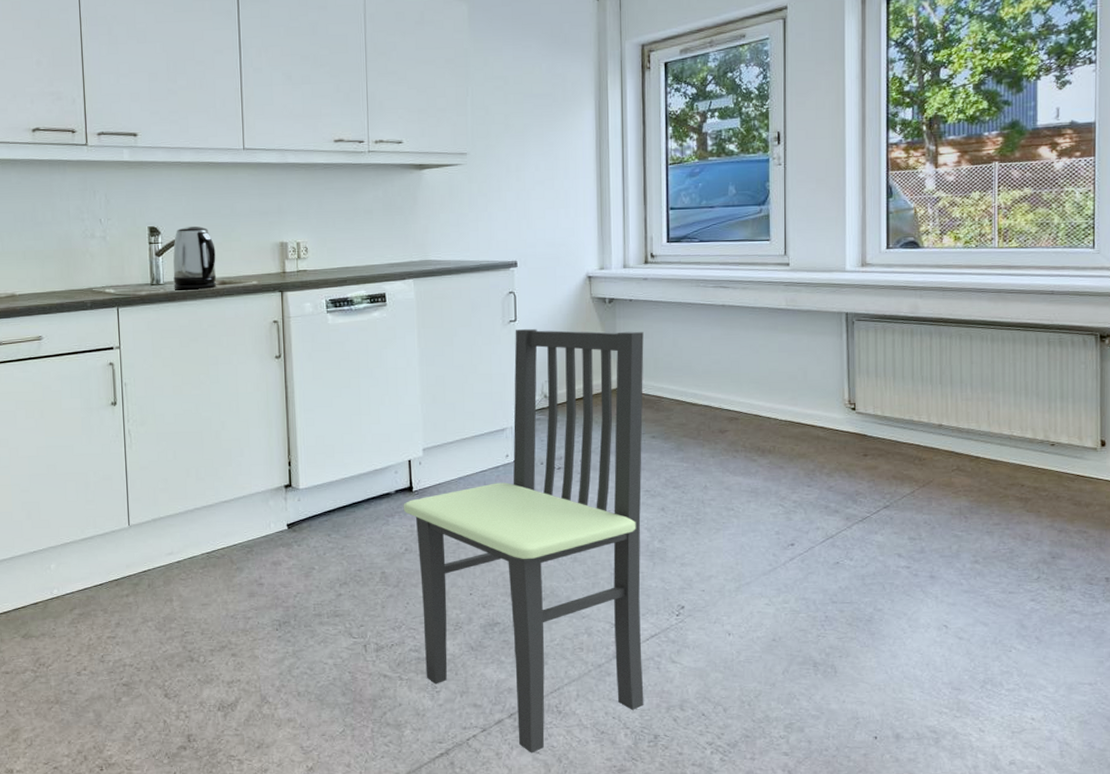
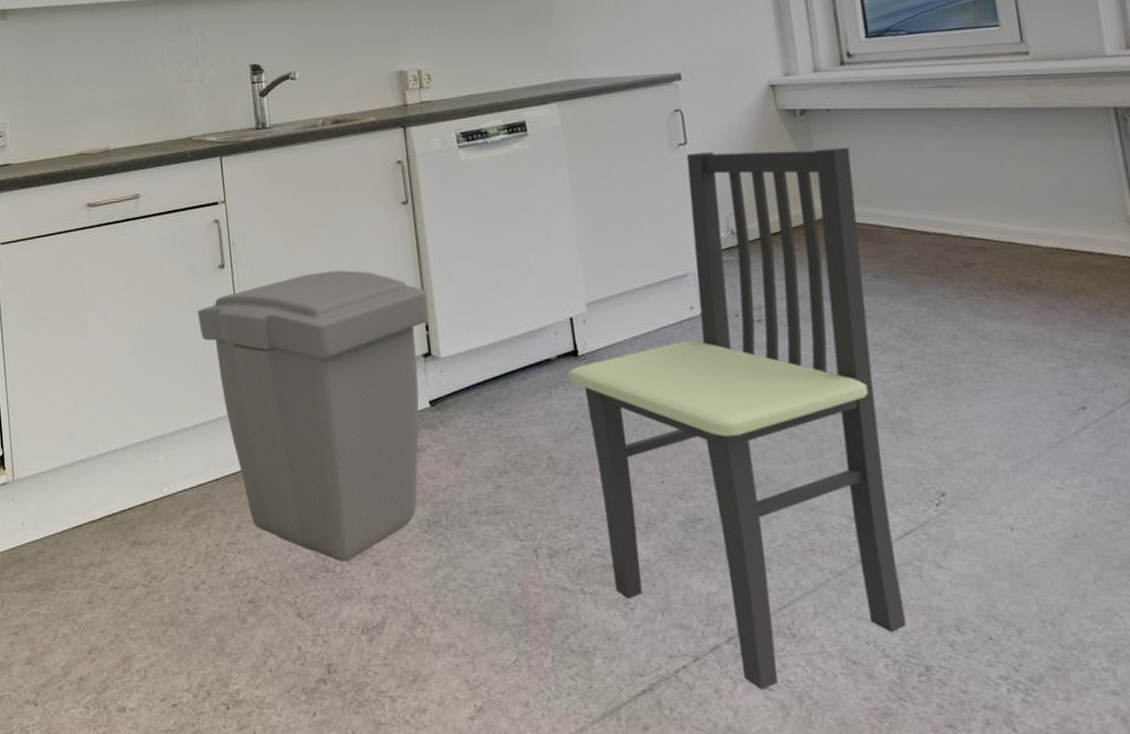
trash can: none [90,412,292,653] -> present [197,270,429,562]
kettle: present [173,226,217,291] -> none [278,59,330,134]

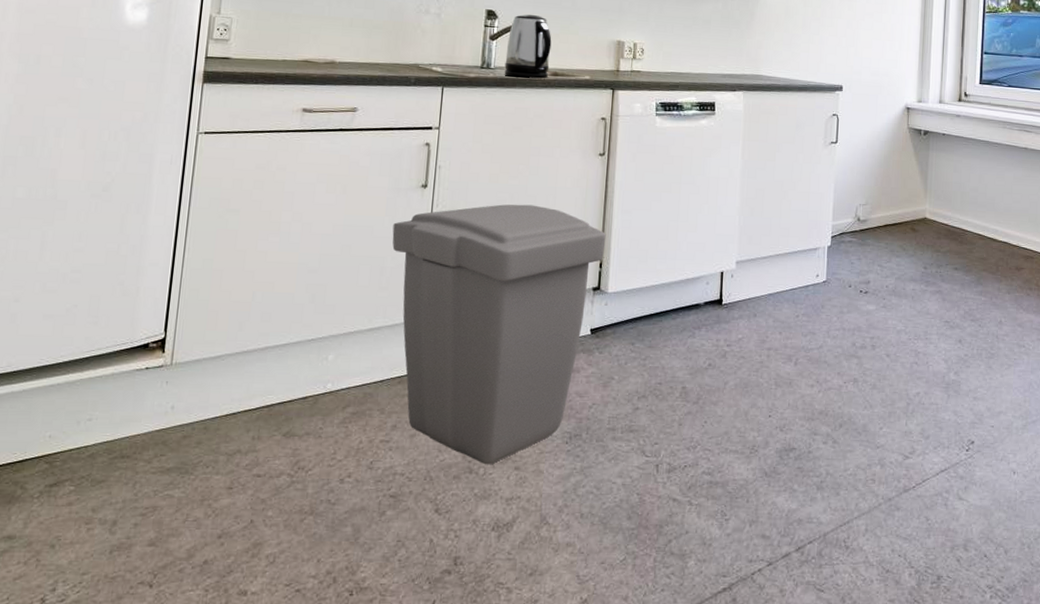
kettle: none [278,59,330,134] -> present [504,13,552,79]
dining chair: present [568,147,907,690] -> none [711,151,953,591]

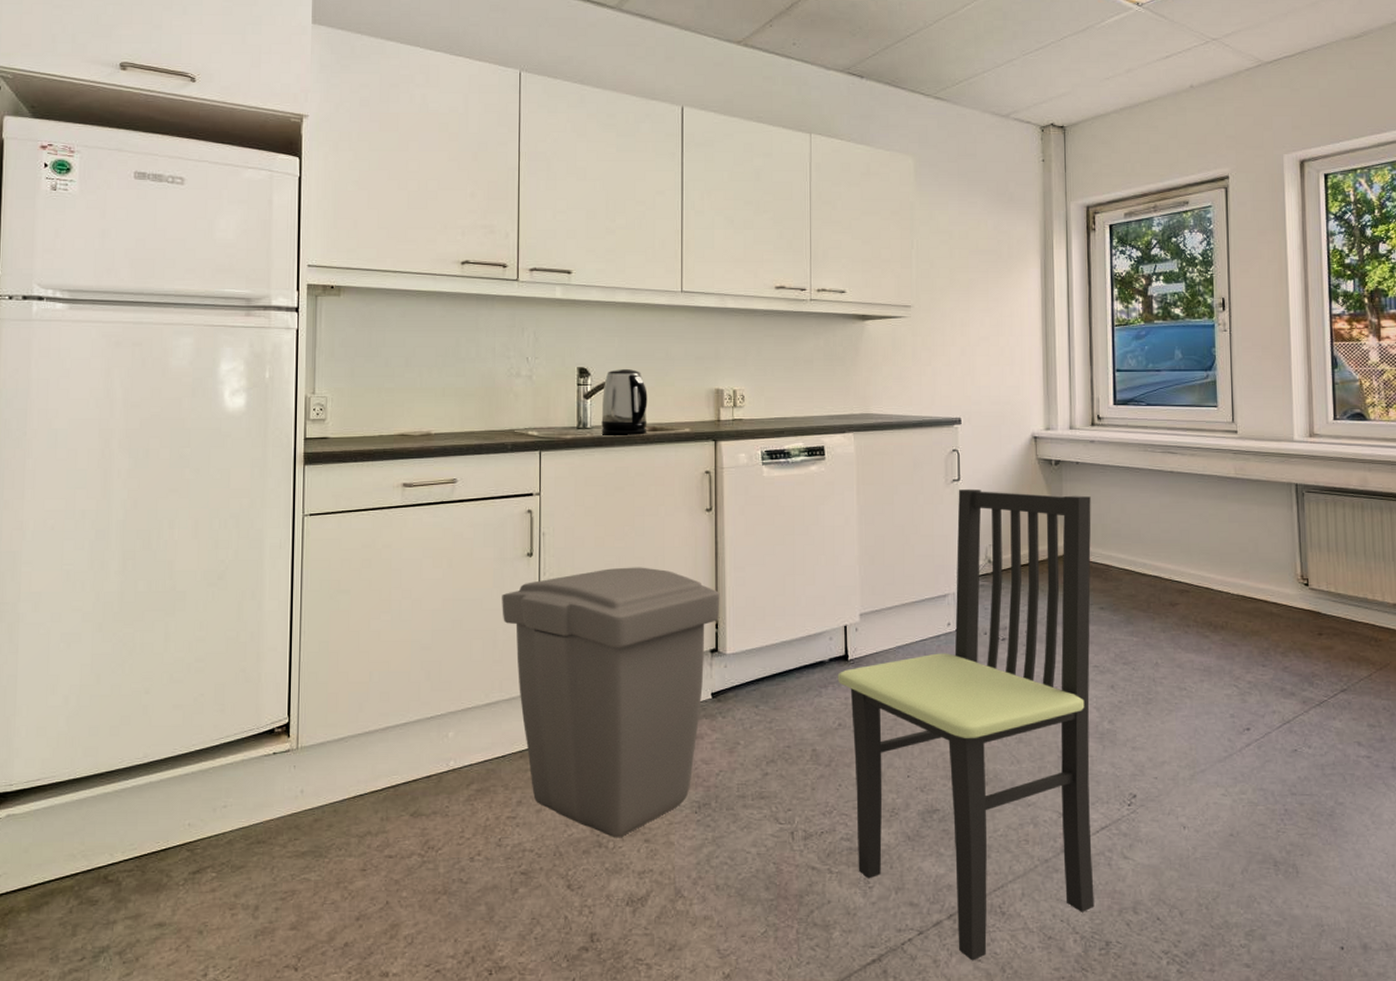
dining chair: none [711,151,953,591] -> present [837,488,1095,961]

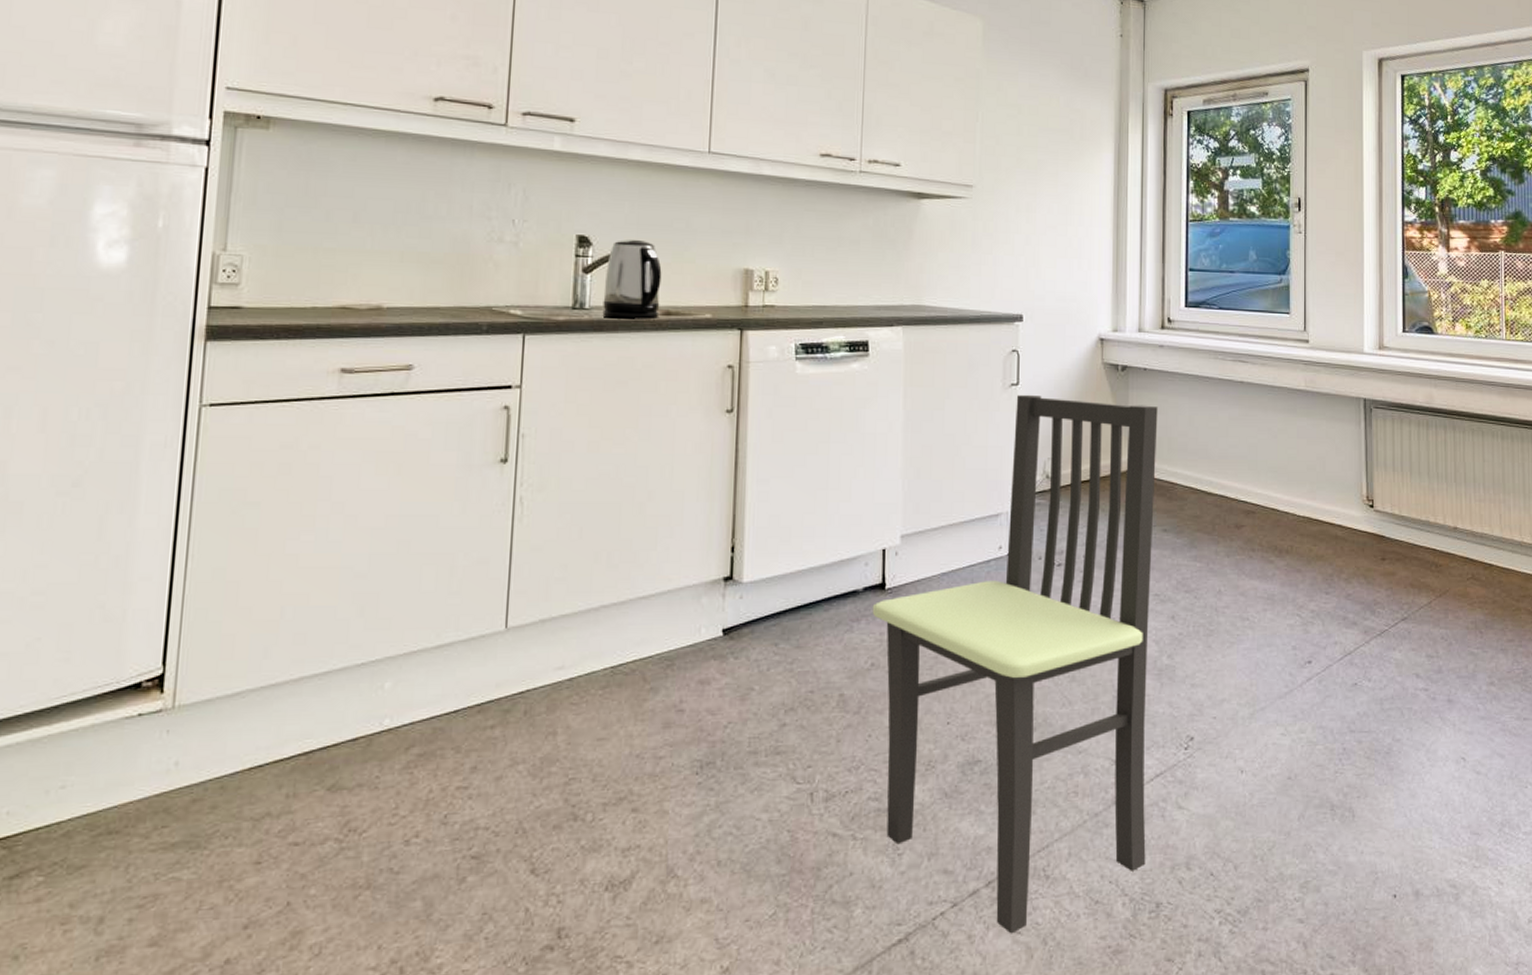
trash can: present [502,567,720,838] -> none [464,478,739,809]

